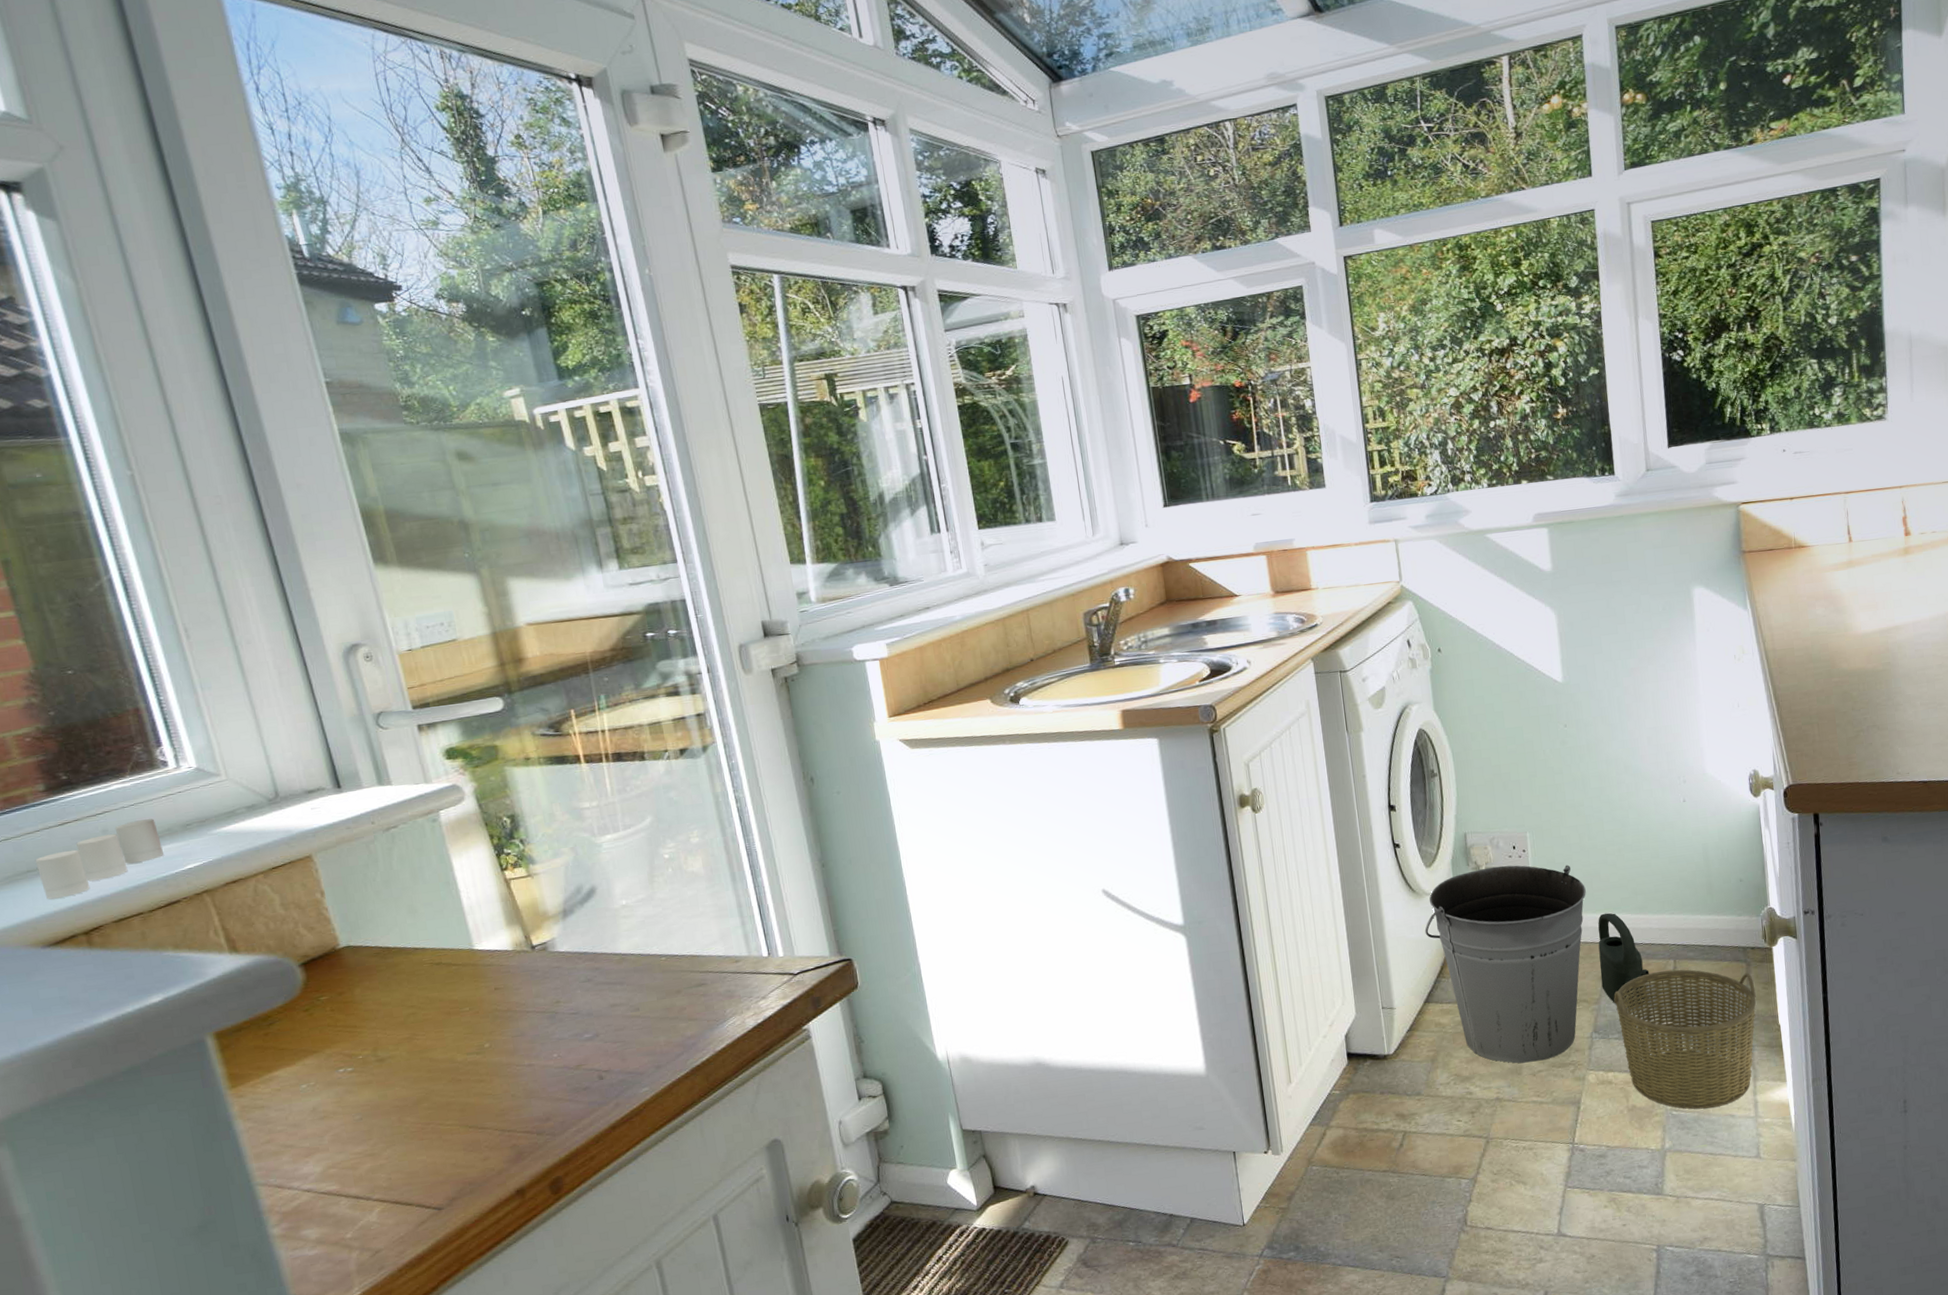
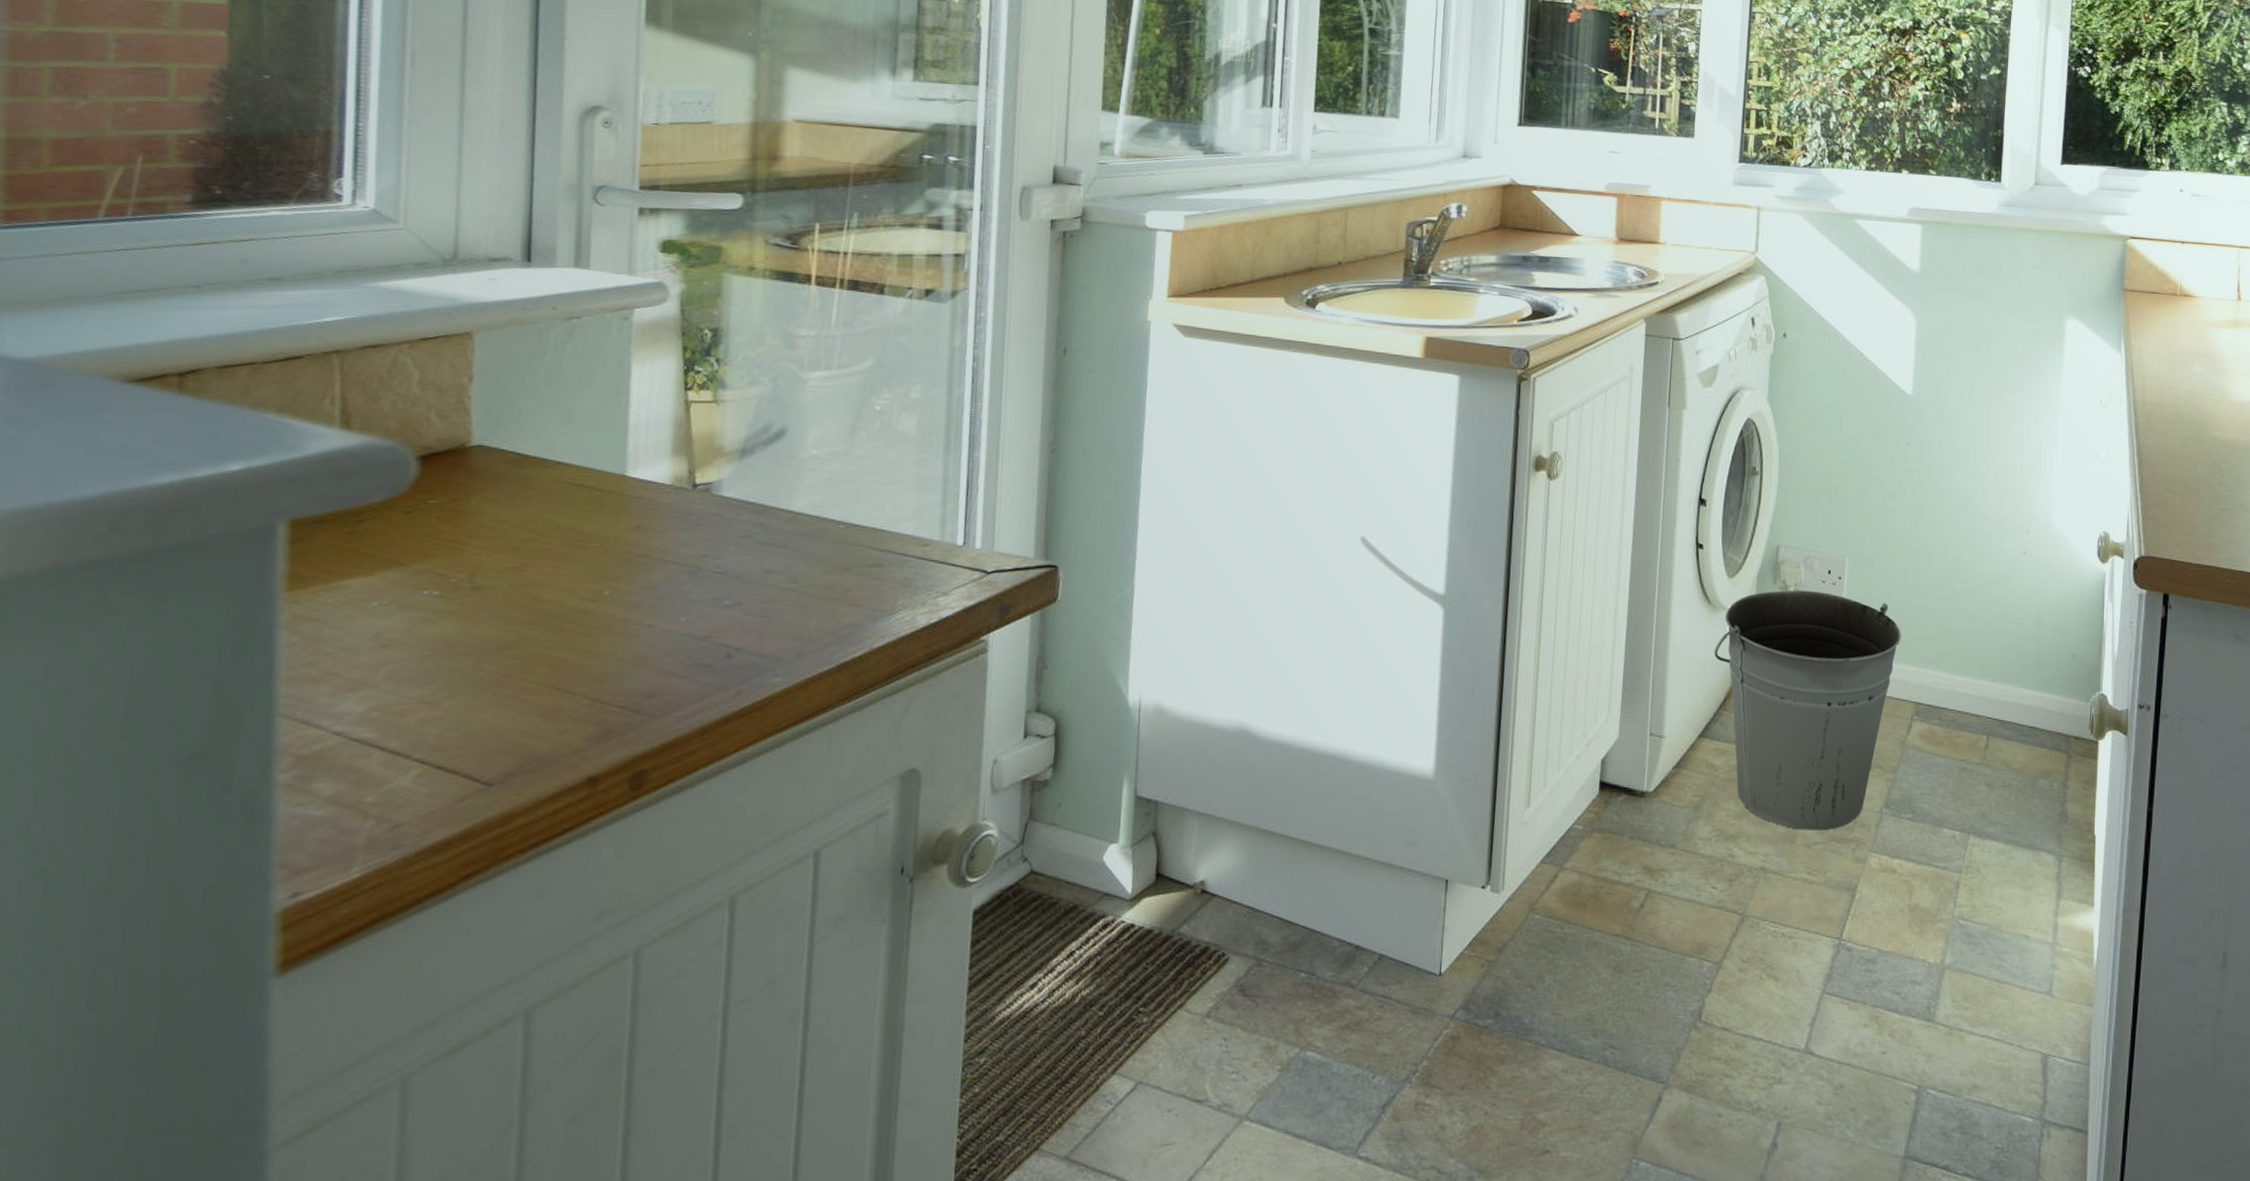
candle: present [35,818,164,900] -> none [148,255,306,329]
watering can: present [1598,913,1649,1008] -> none [1902,667,1957,784]
basket: present [1614,969,1757,1109] -> none [1913,747,2073,923]

